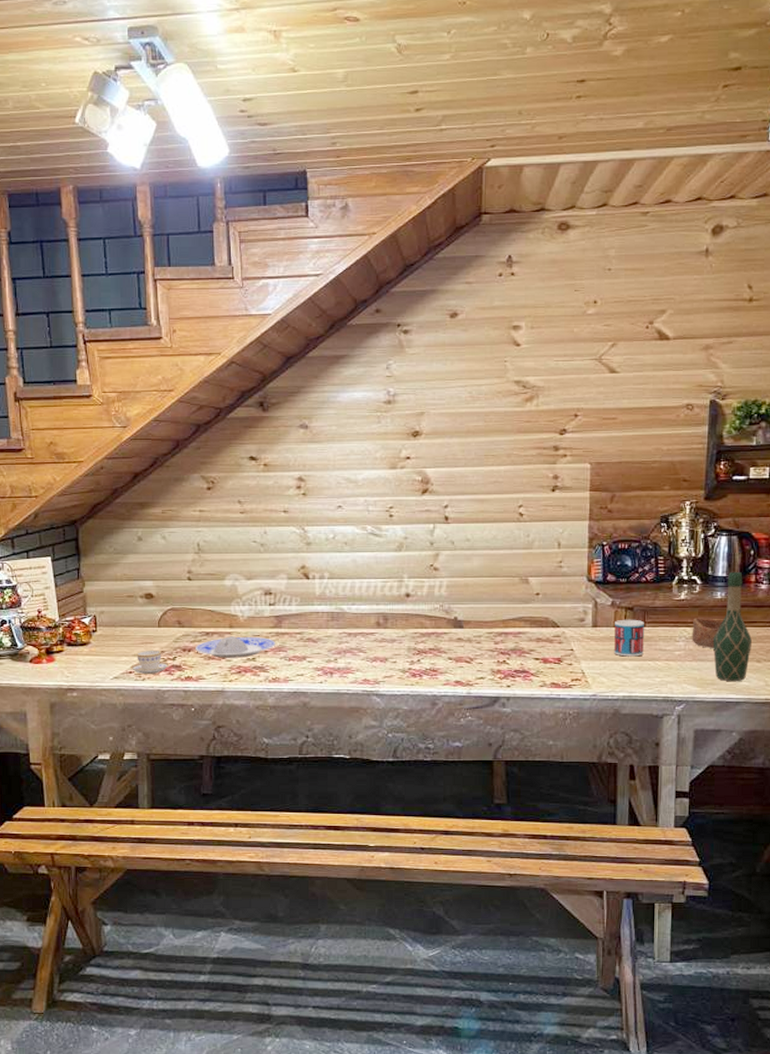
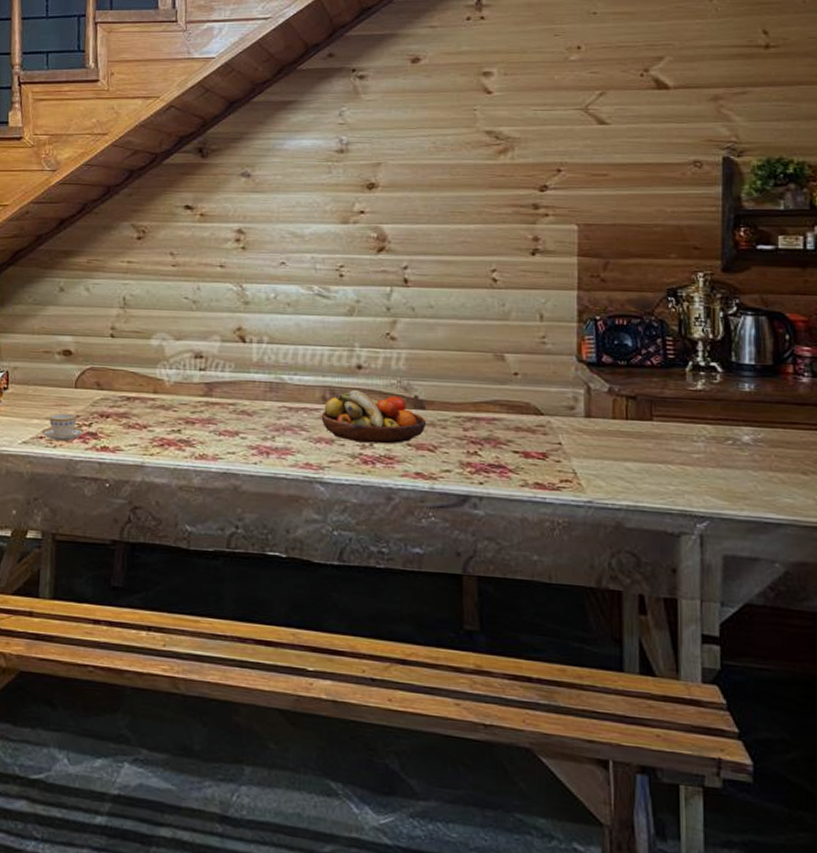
plate: present [194,636,275,658] -> none [113,403,205,429]
fruit bowl: none [376,614,463,659] -> present [321,389,426,444]
mug: present [614,619,644,657] -> none [613,410,652,457]
bowl: present [692,618,724,648] -> none [713,413,755,453]
wine bottle: present [712,571,752,681] -> none [741,359,794,497]

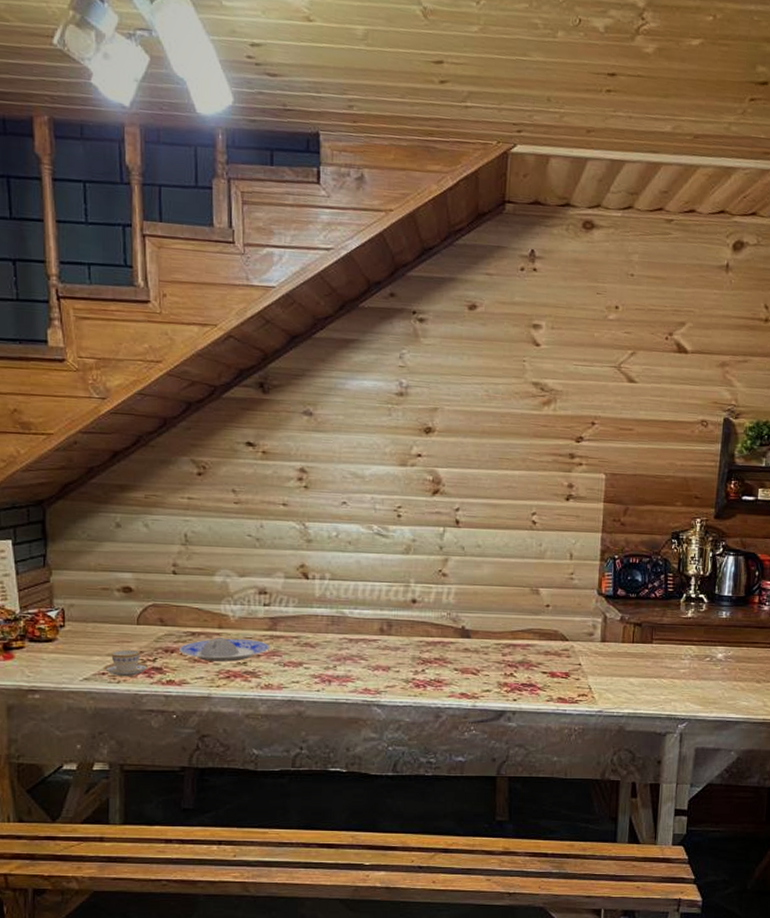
plate: none [113,403,205,429] -> present [178,637,269,662]
fruit bowl: present [321,389,426,444] -> none [379,621,471,670]

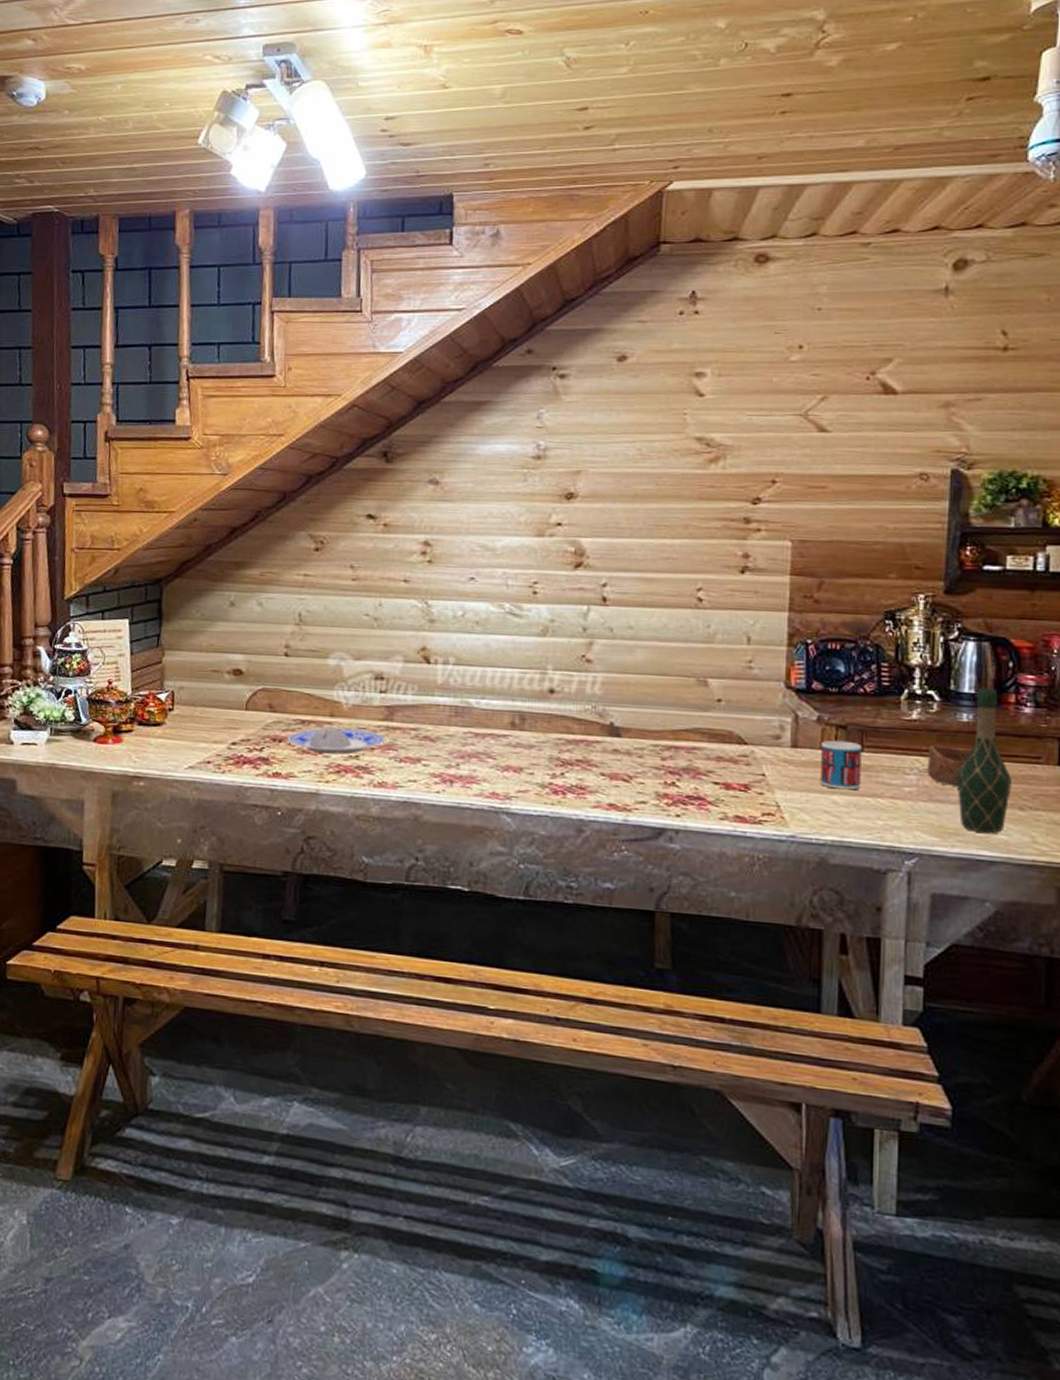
teacup: present [102,649,150,677] -> none [208,736,256,767]
mug: none [621,635,652,674] -> present [821,740,862,790]
bowl: none [696,636,728,667] -> present [927,745,972,787]
wine bottle: none [716,591,753,701] -> present [956,687,1011,833]

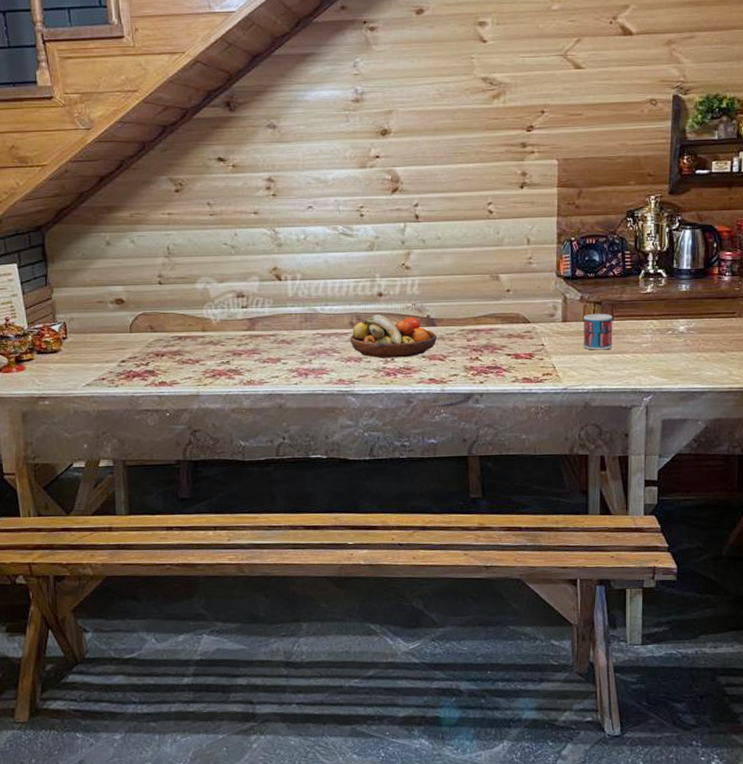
plate: present [286,727,385,755] -> none [167,339,249,362]
fruit bowl: none [509,714,621,774] -> present [350,314,436,358]
bowl: present [927,745,972,787] -> none [658,310,689,340]
wine bottle: present [956,687,1011,833] -> none [678,264,715,371]

